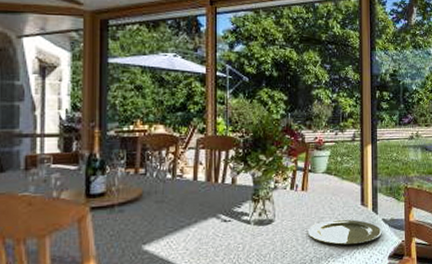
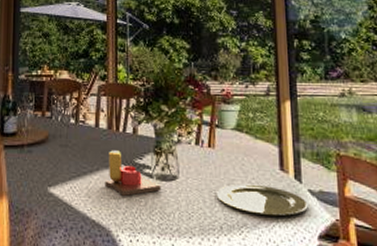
candle: none [203,201,259,245] -> present [105,150,162,197]

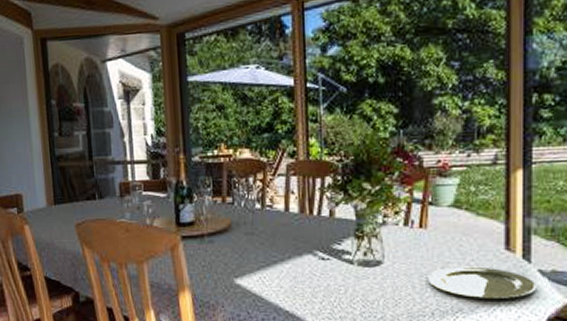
candle: present [105,150,162,197] -> none [298,236,364,286]

